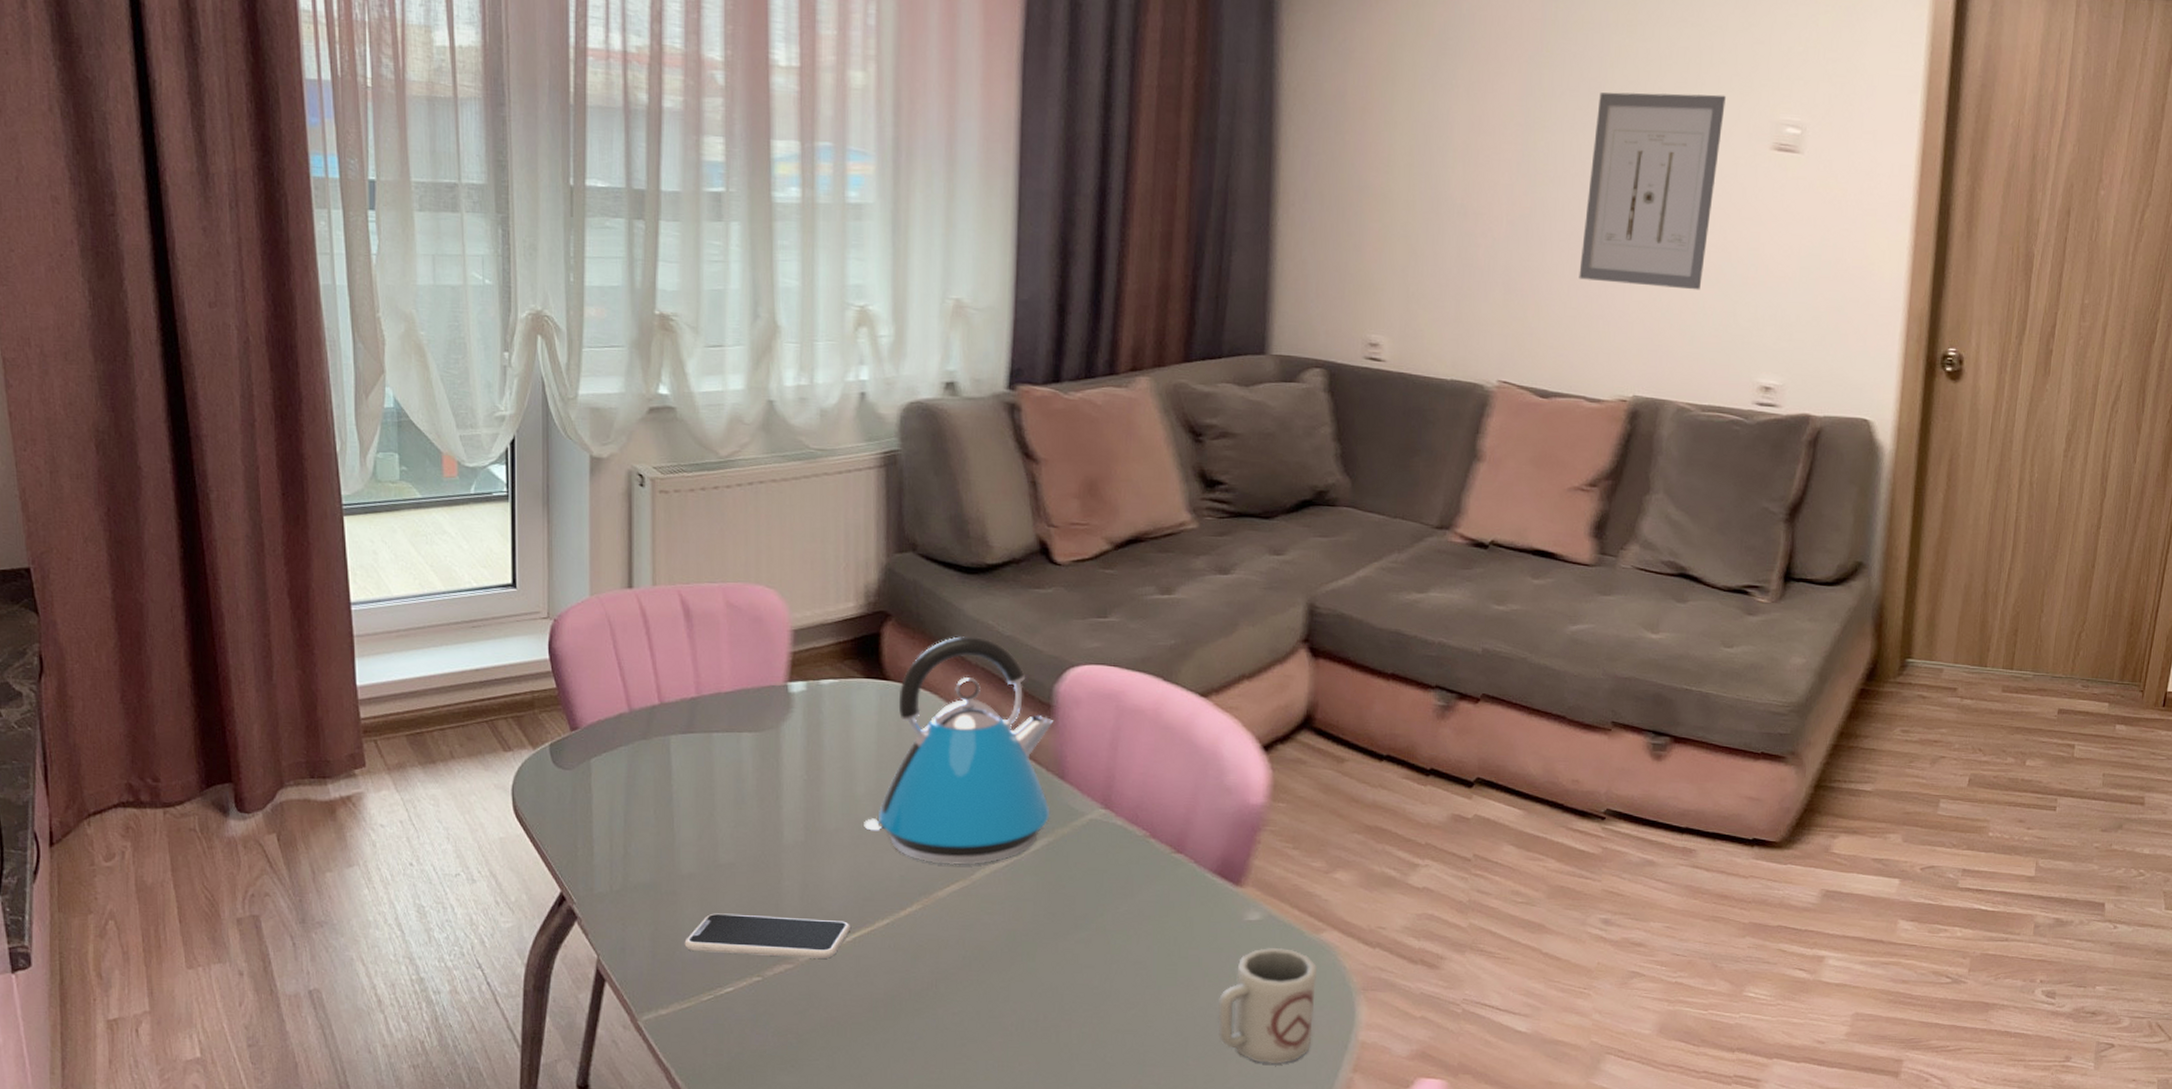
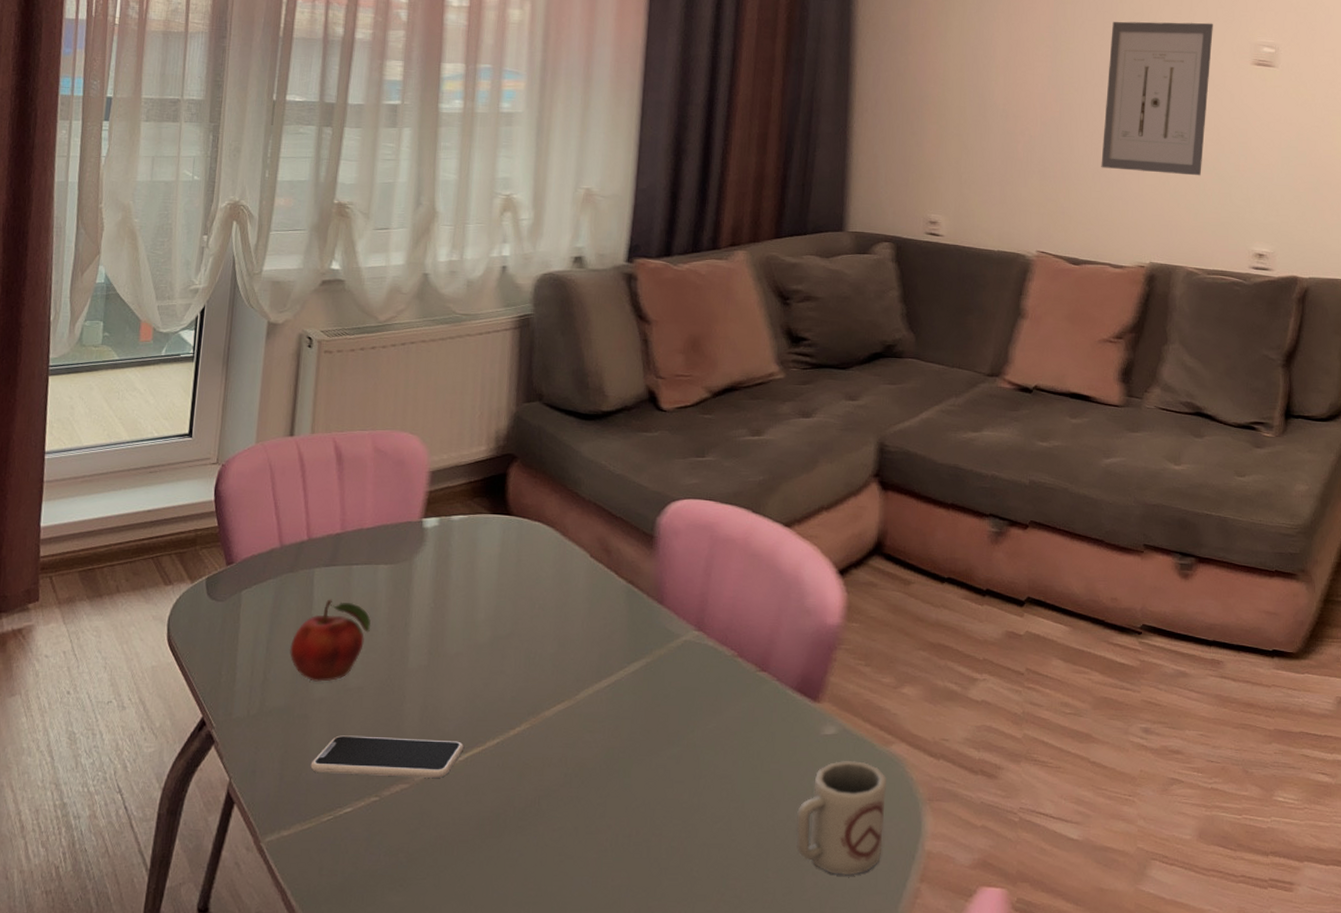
fruit: none [649,769,739,857] -> present [289,599,371,682]
kettle: present [864,636,1053,865] -> none [482,475,655,686]

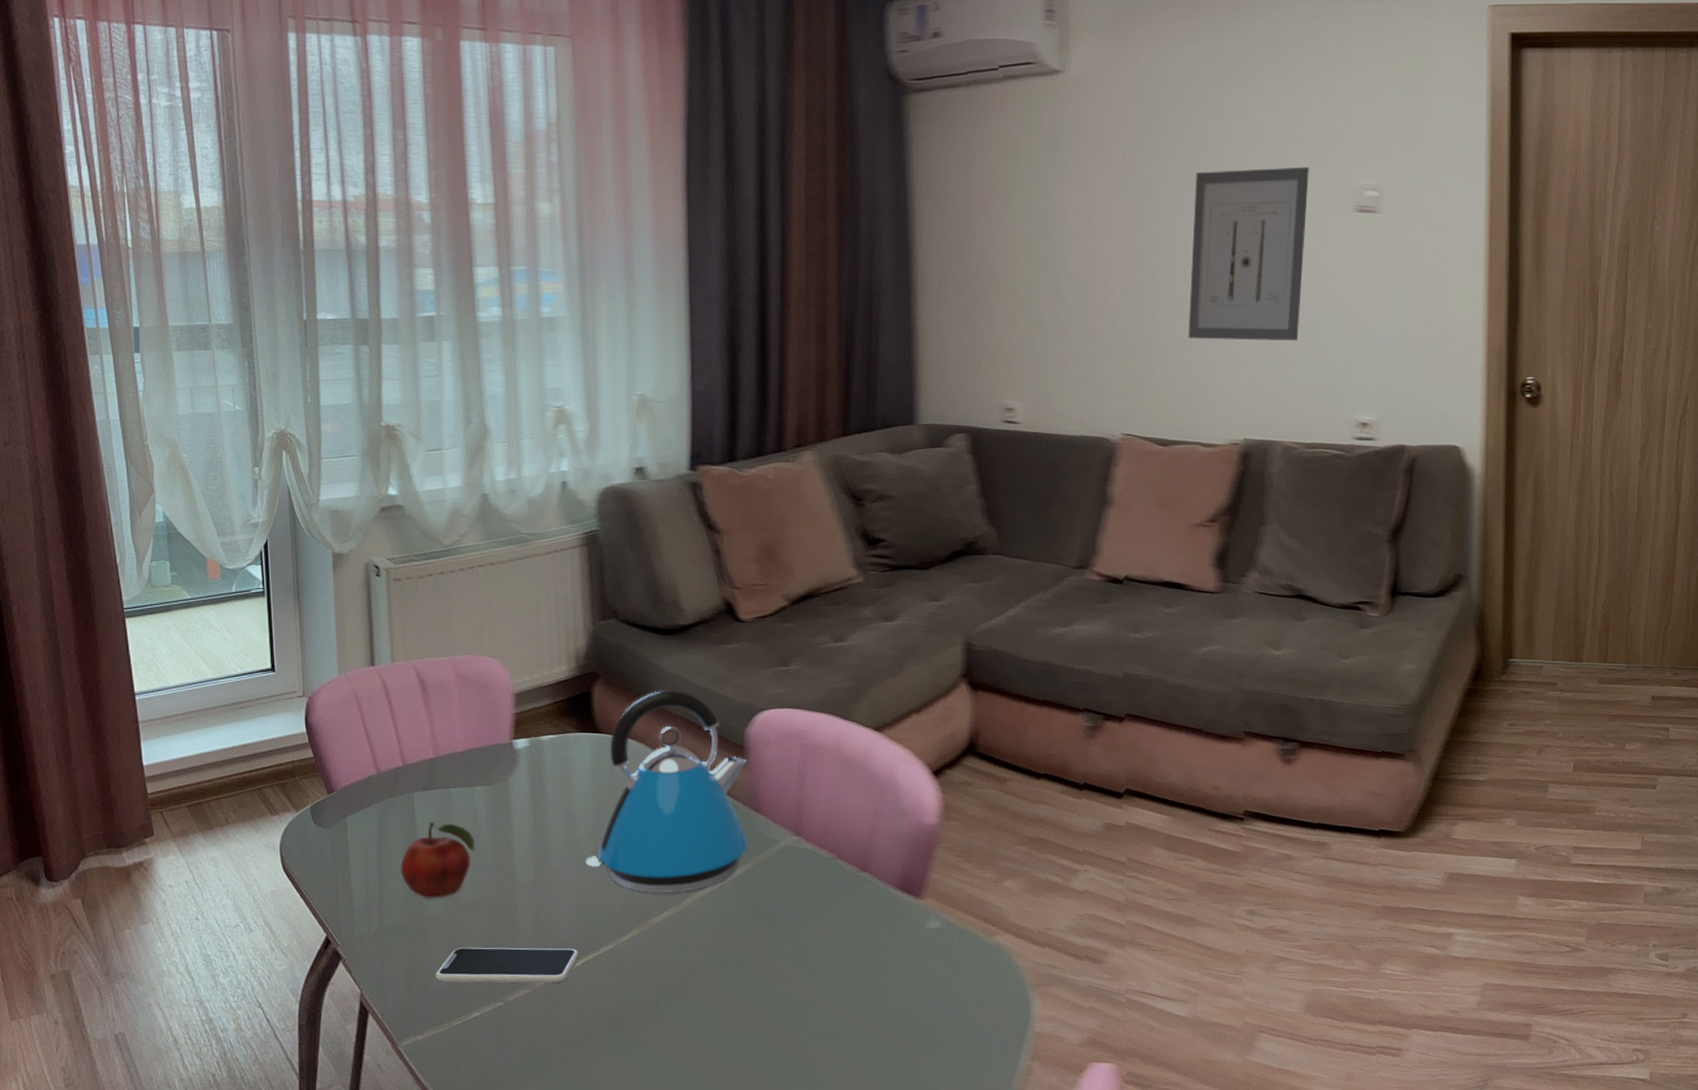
kettle: none [482,475,655,686] -> present [586,689,749,893]
cup: present [795,761,887,876] -> none [907,952,994,1057]

